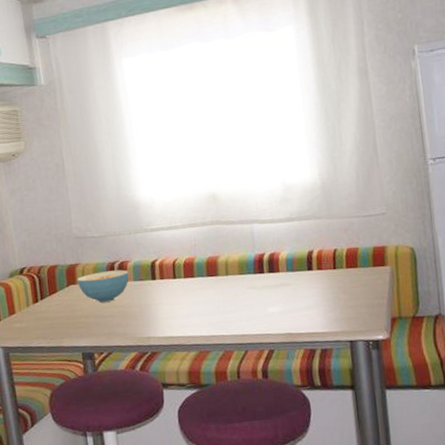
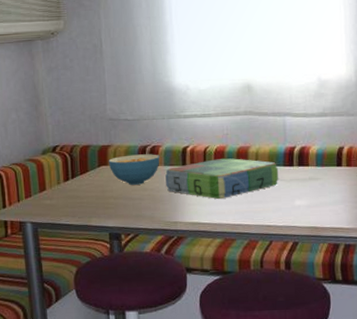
board game: none [135,269,251,312] -> present [165,157,279,200]

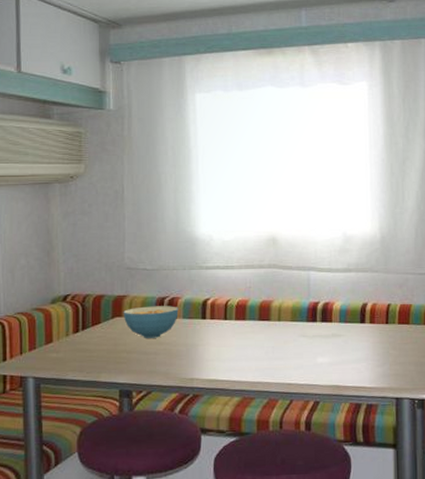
board game: present [165,157,279,200] -> none [184,311,302,356]

